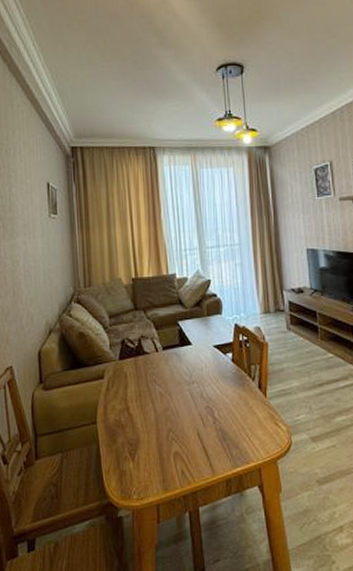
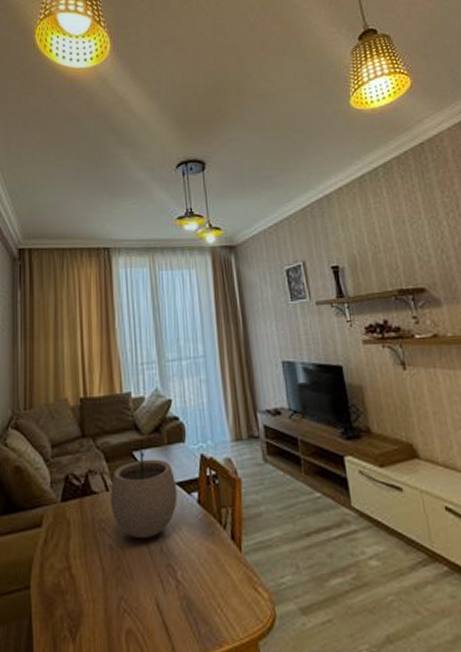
plant pot: none [159,313,215,388] -> present [110,441,178,539]

